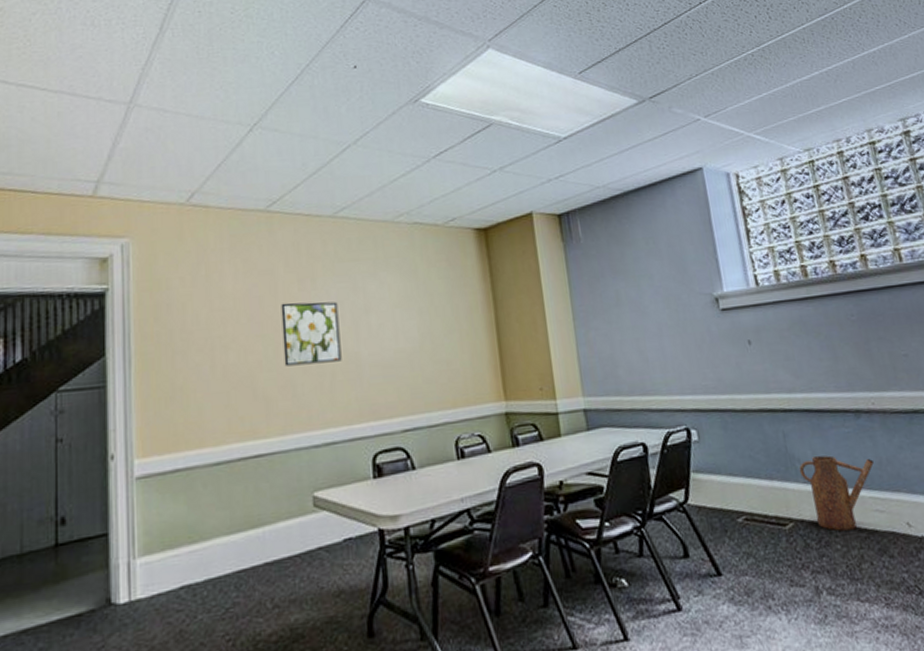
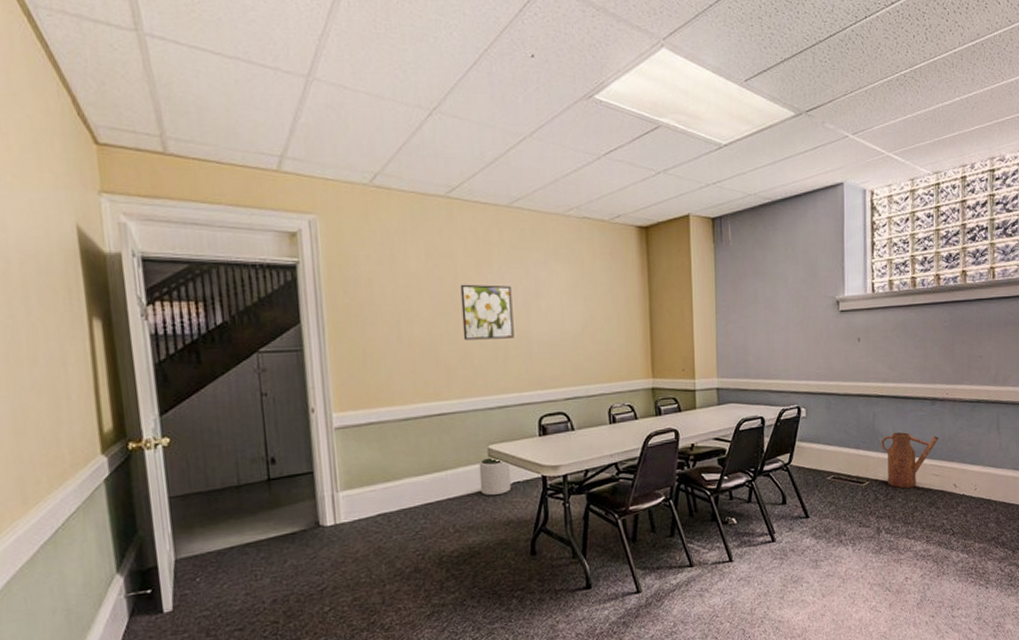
plant pot: none [302,508,342,559] -> present [479,458,512,496]

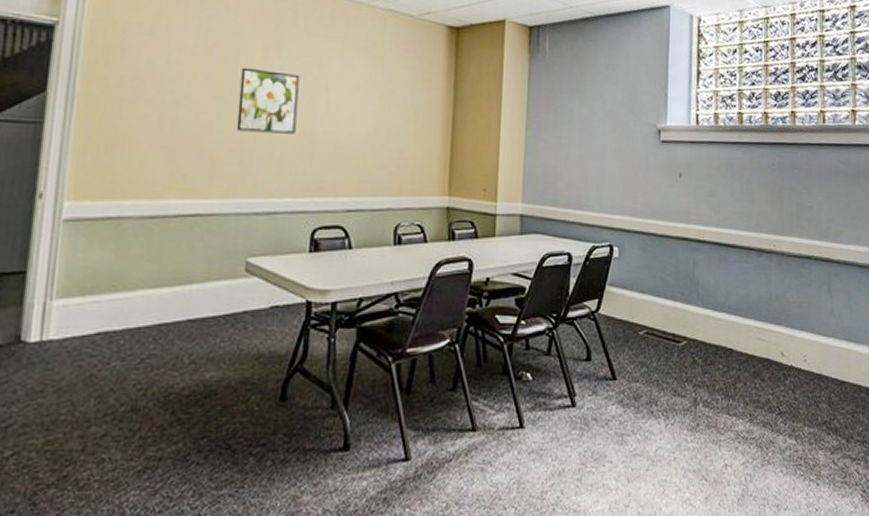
plant pot: present [479,458,512,496] -> none [229,273,271,321]
watering can: present [881,432,938,489] -> none [701,286,764,353]

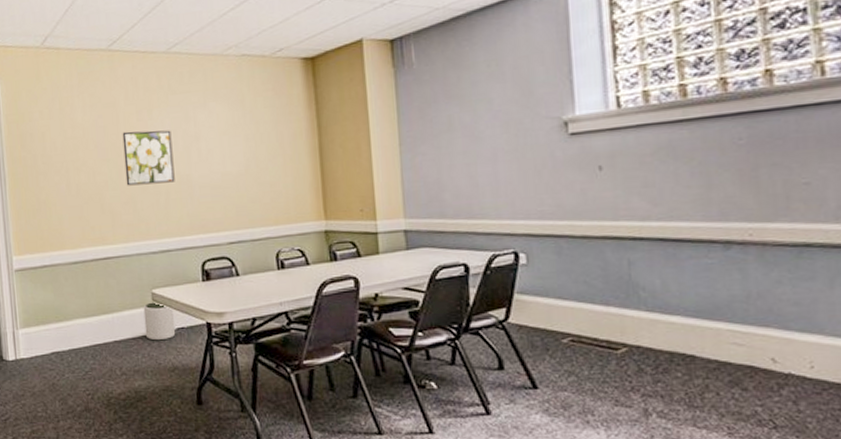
plant pot: none [229,273,271,321] -> present [143,302,176,341]

